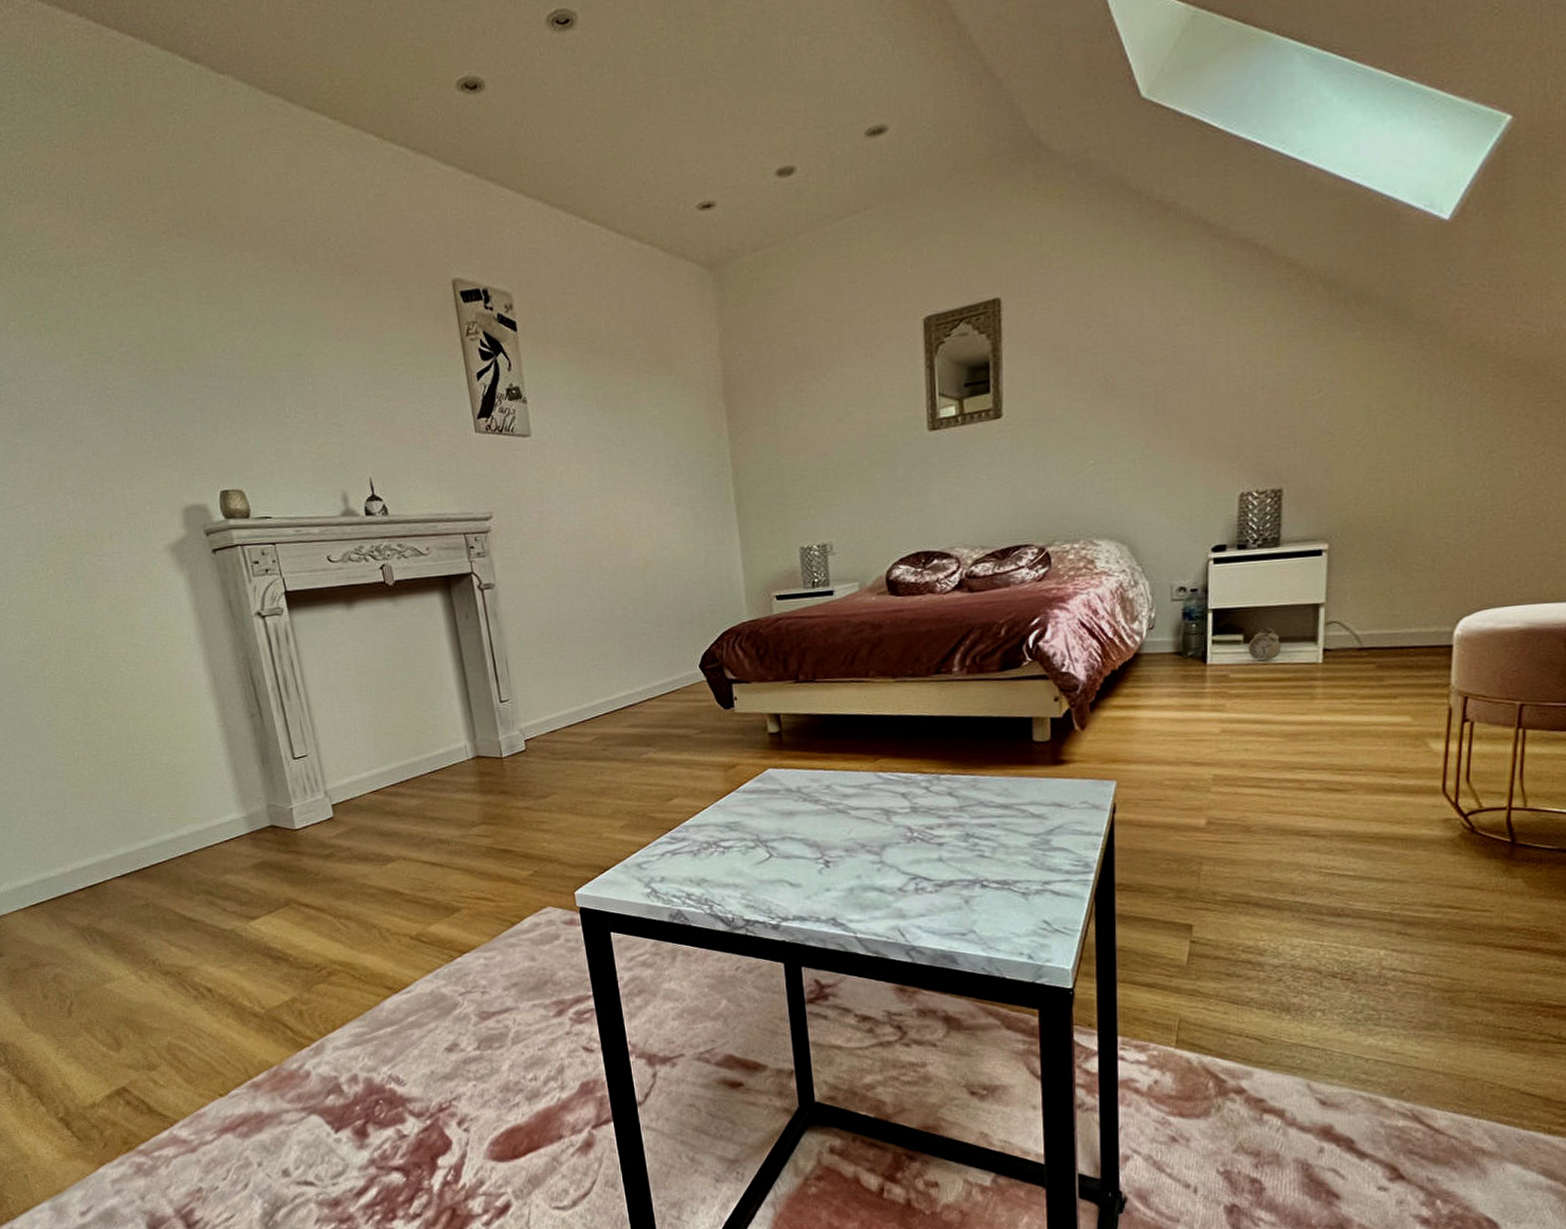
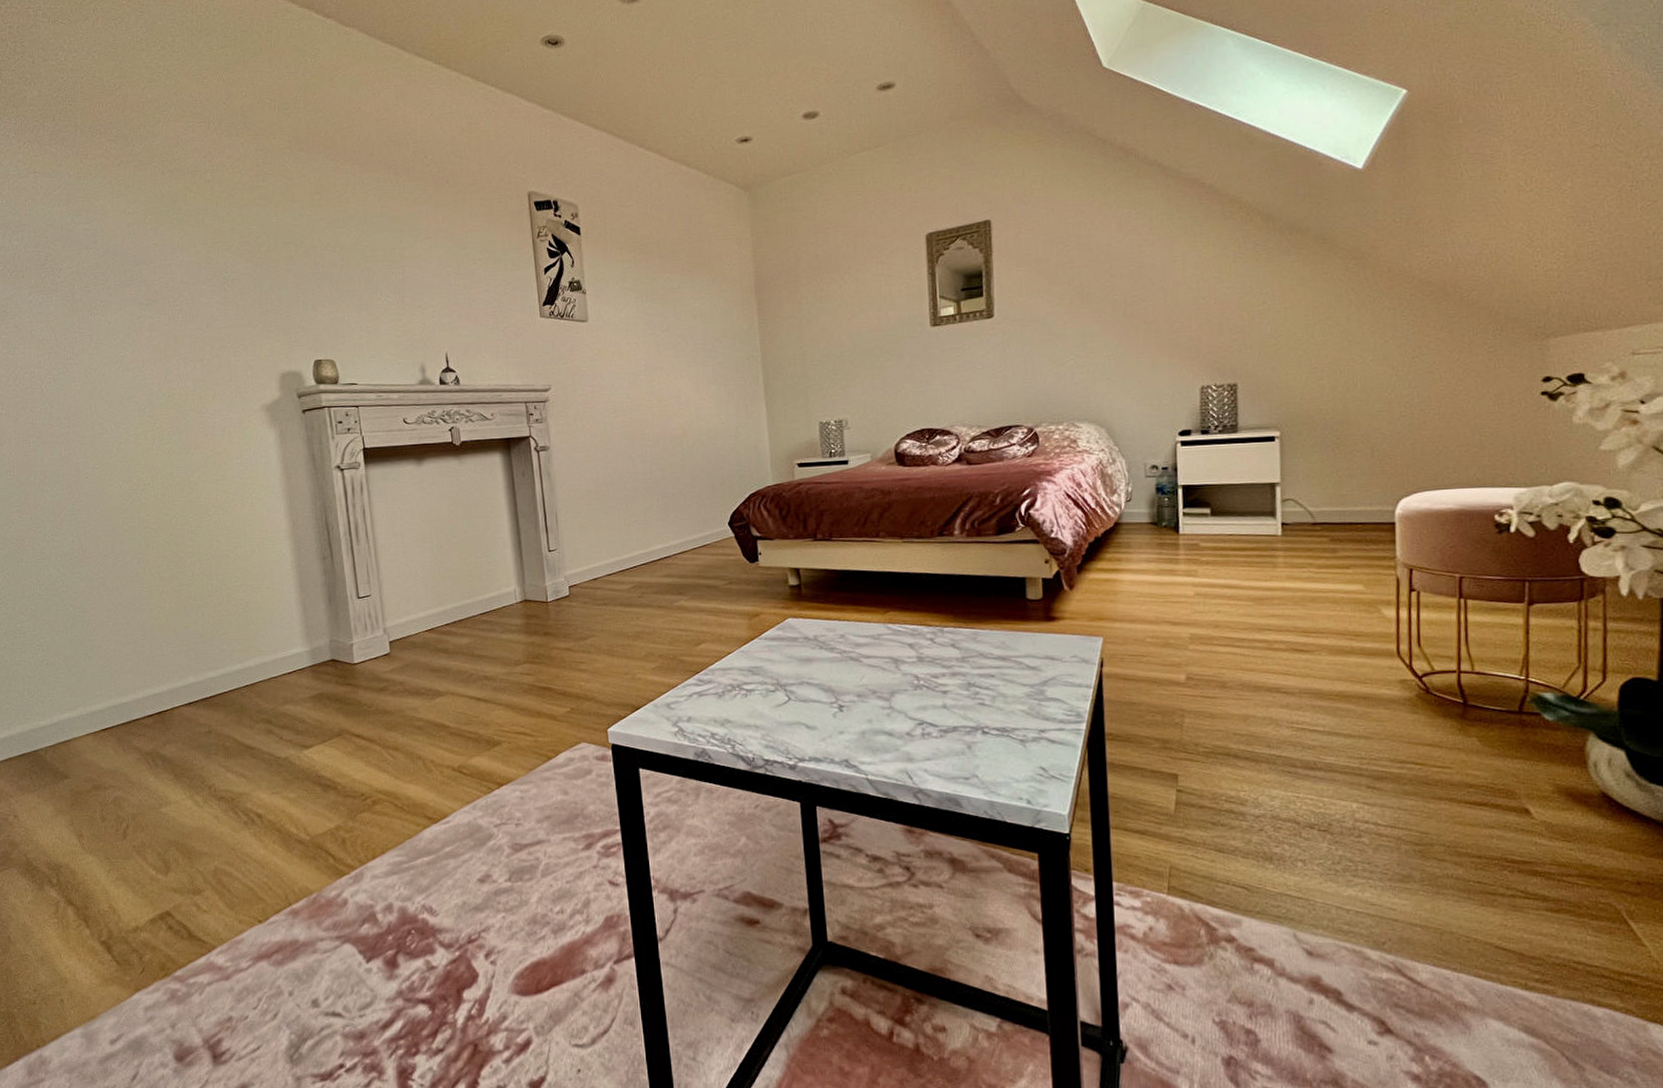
alarm clock: present [1248,627,1282,661] -> none [1215,503,1245,532]

